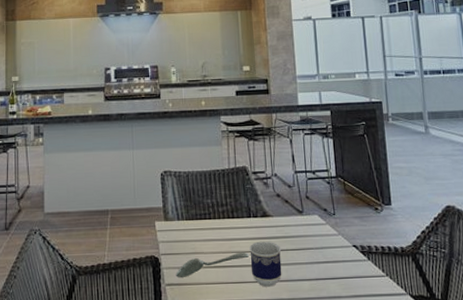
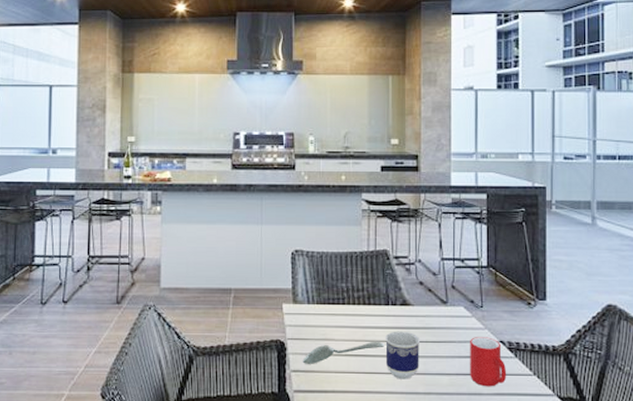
cup: none [326,242,362,290] -> present [470,337,507,387]

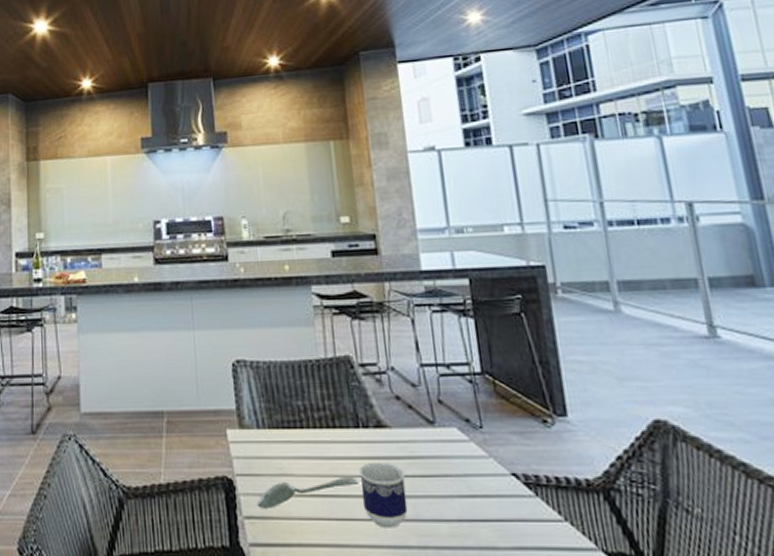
cup: present [470,337,507,387] -> none [471,468,528,538]

